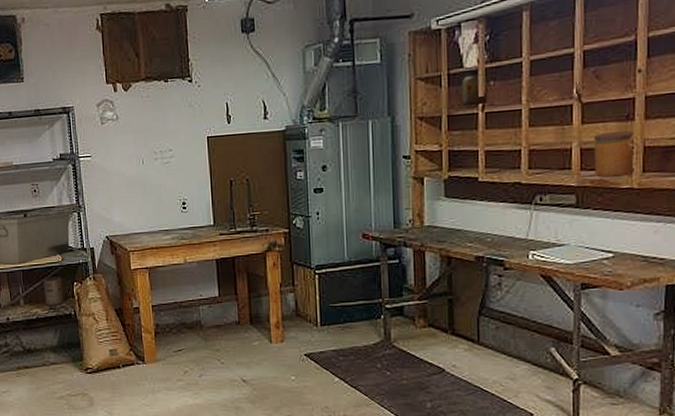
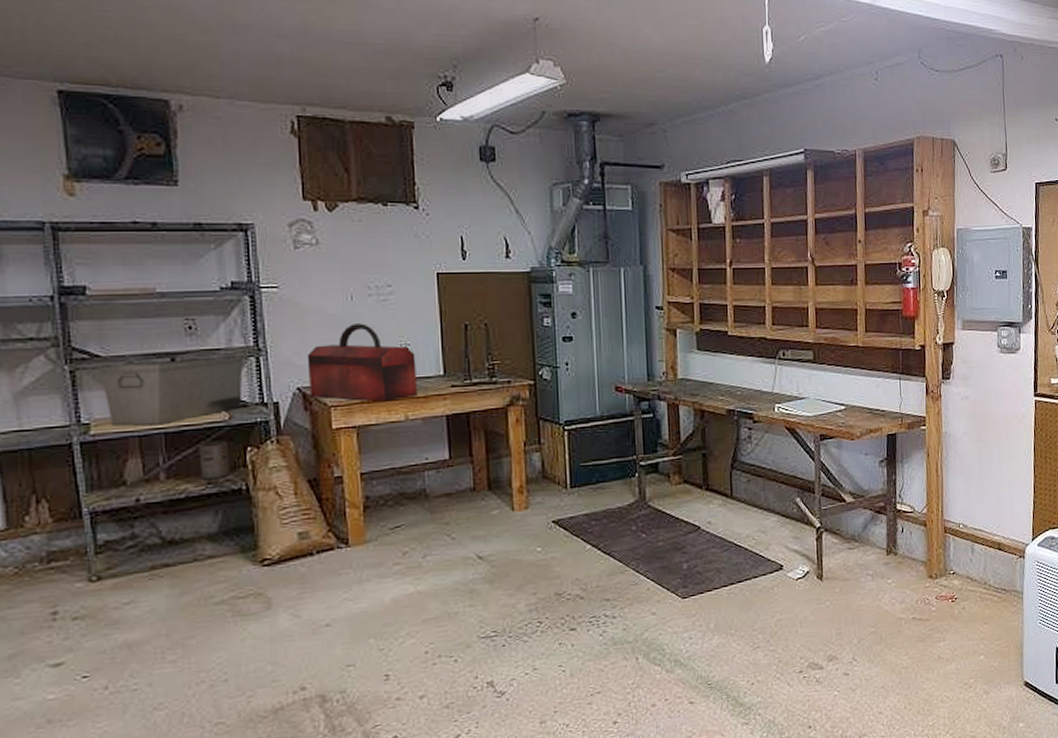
toolbox: none [112,183,194,248] -> present [307,323,419,402]
jar: present [461,68,488,106] -> none [710,225,735,261]
jar: present [594,131,635,178] -> none [826,294,859,336]

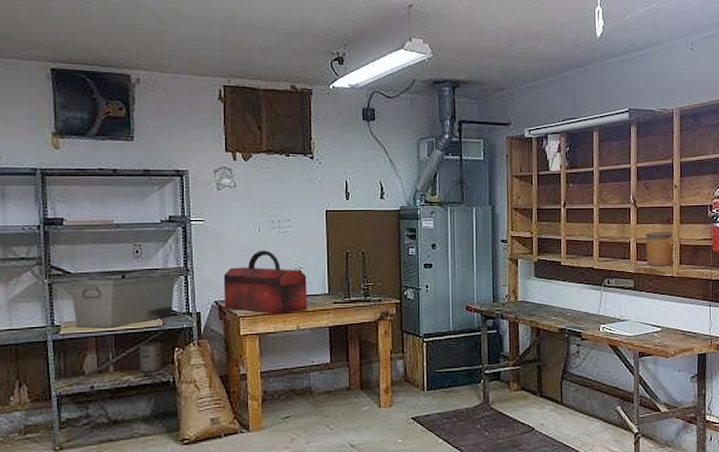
jar: none [826,294,859,336] -> present [646,232,674,267]

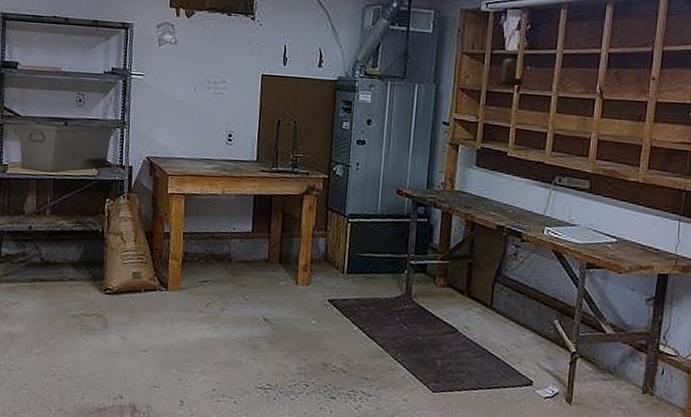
paint can: present [139,342,162,373] -> none [73,190,94,221]
toolbox: present [223,250,308,314] -> none [155,110,237,177]
jar: none [548,172,568,203] -> present [500,52,525,87]
jar: present [646,232,674,267] -> none [608,128,645,170]

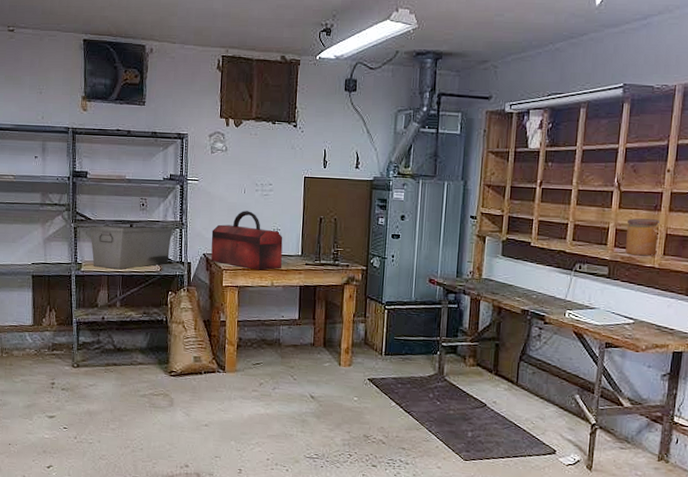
toolbox: none [155,110,237,177] -> present [211,211,283,271]
jar: present [500,52,525,87] -> none [524,150,547,182]
jar: none [608,128,645,170] -> present [625,218,660,256]

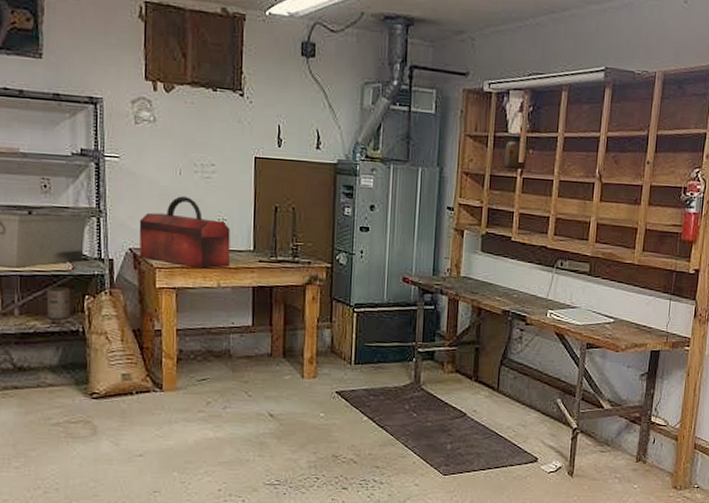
paint can: none [140,284,158,312] -> present [46,287,71,321]
jar: none [524,150,547,182] -> present [504,135,527,170]
jar: present [625,218,660,256] -> none [606,212,640,252]

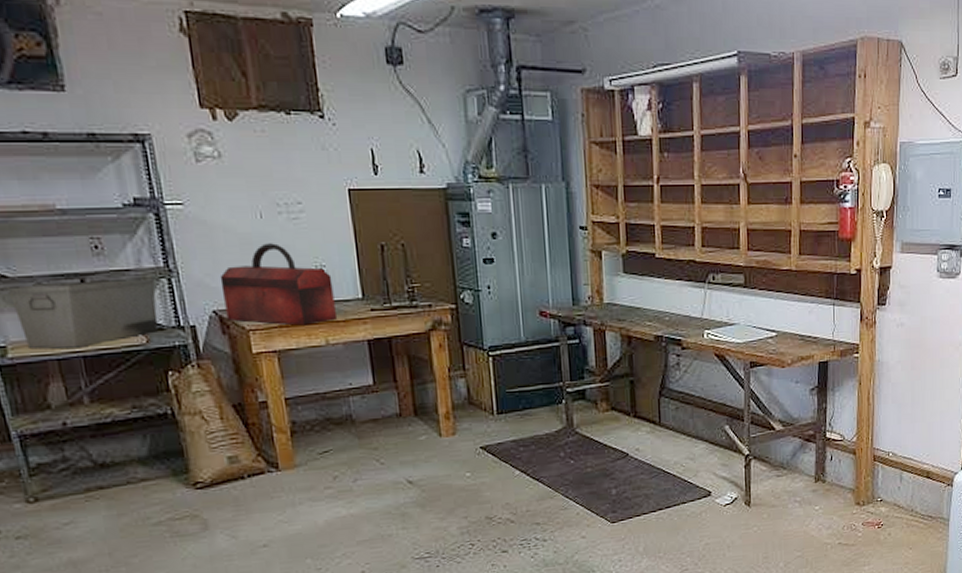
paint can: present [46,287,71,321] -> none [119,364,155,405]
jar: present [504,135,527,170] -> none [636,137,662,177]

